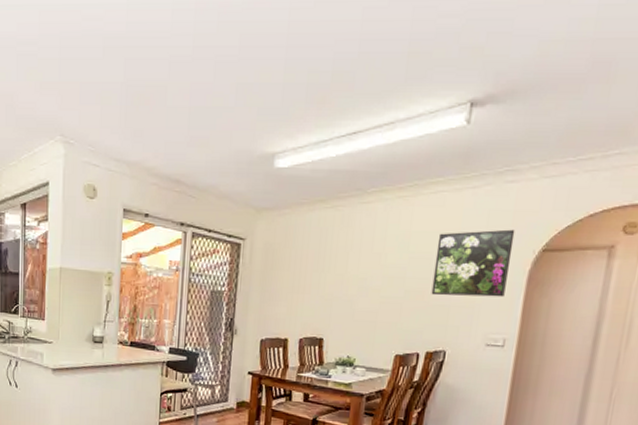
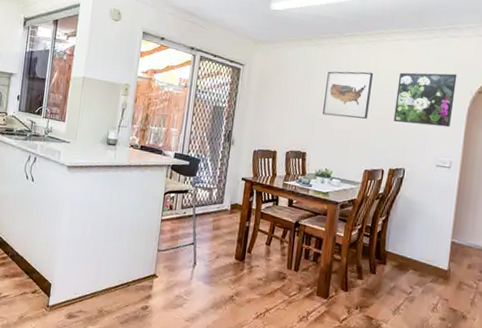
wall art: none [342,235,406,295] -> present [323,71,374,119]

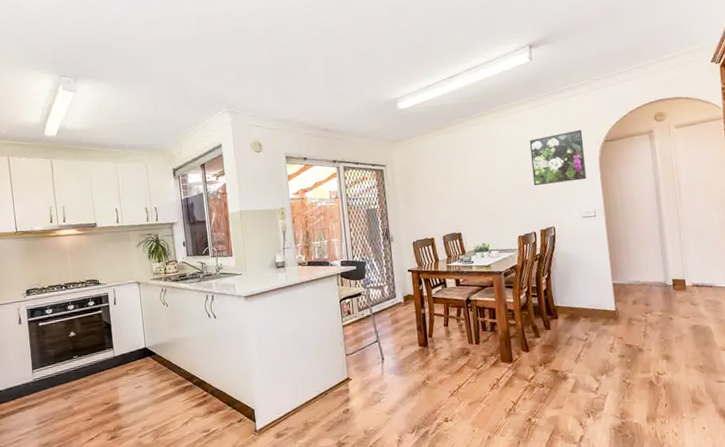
wall art: present [323,71,374,119] -> none [464,145,510,195]

